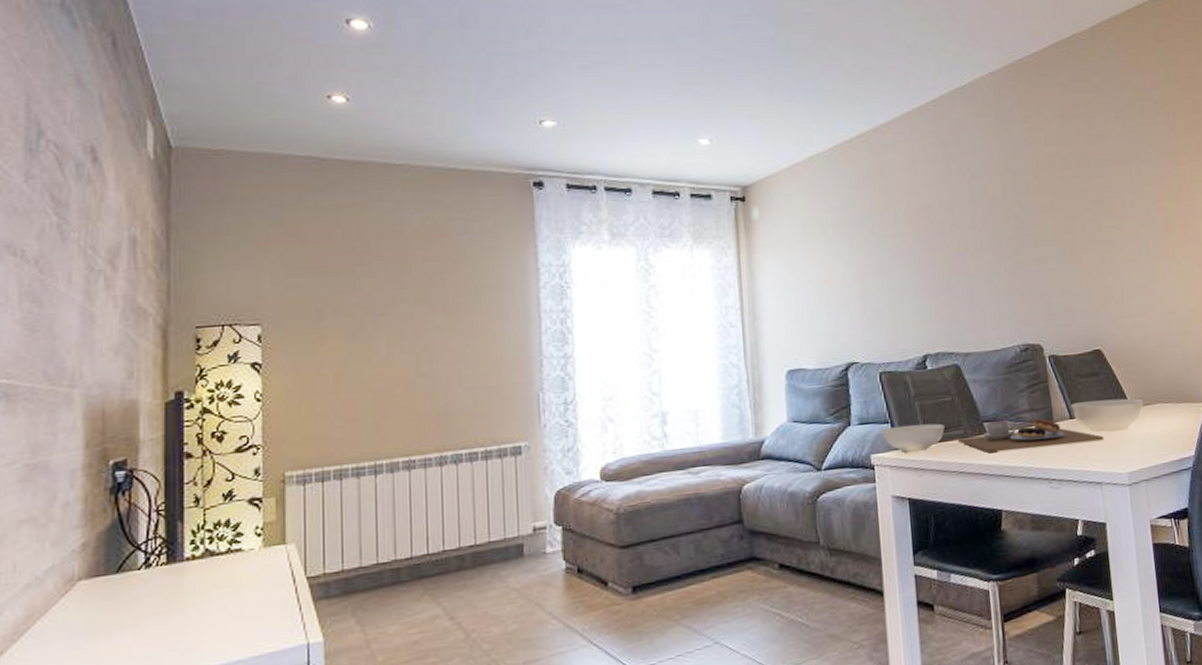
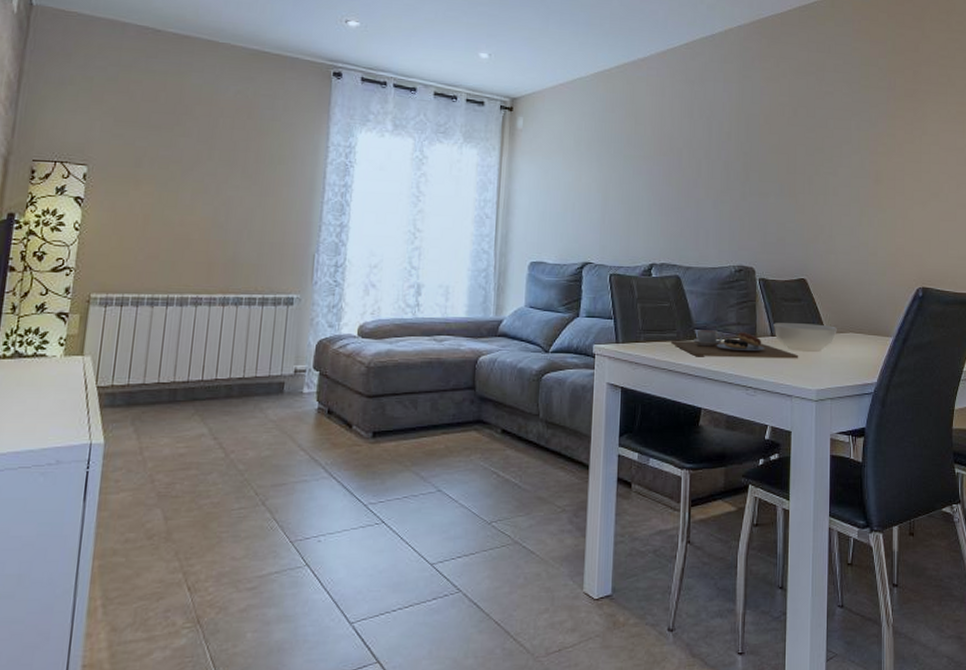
bowl: present [881,423,946,453] -> none [604,322,662,348]

